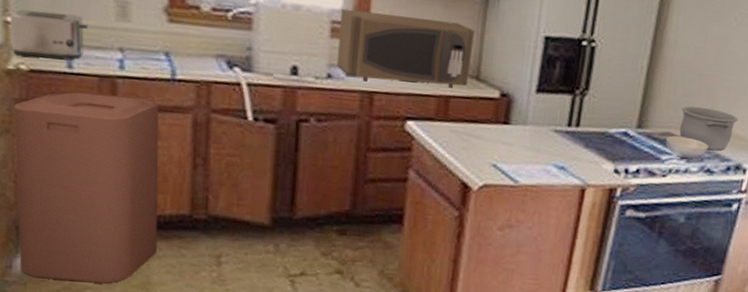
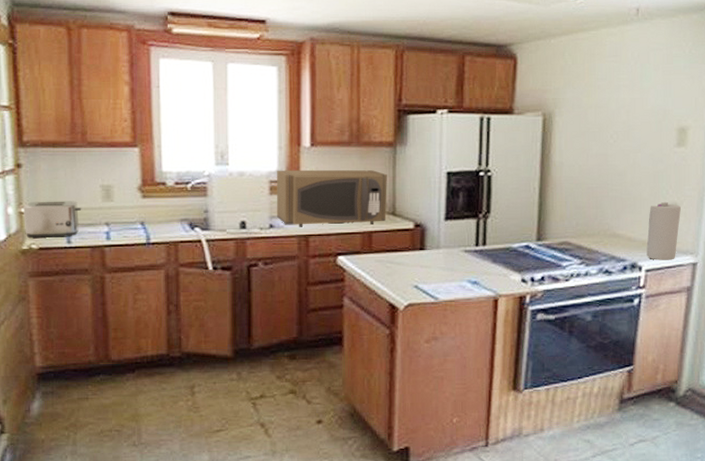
trash can: present [13,92,159,284] -> none [27,261,142,419]
bowl: present [665,135,709,159] -> none [563,244,604,263]
cooking pot: present [679,106,738,151] -> none [575,216,627,253]

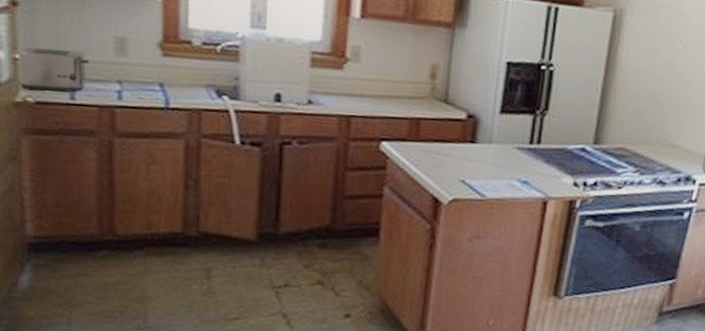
microwave: present [276,169,387,227] -> none [316,40,442,111]

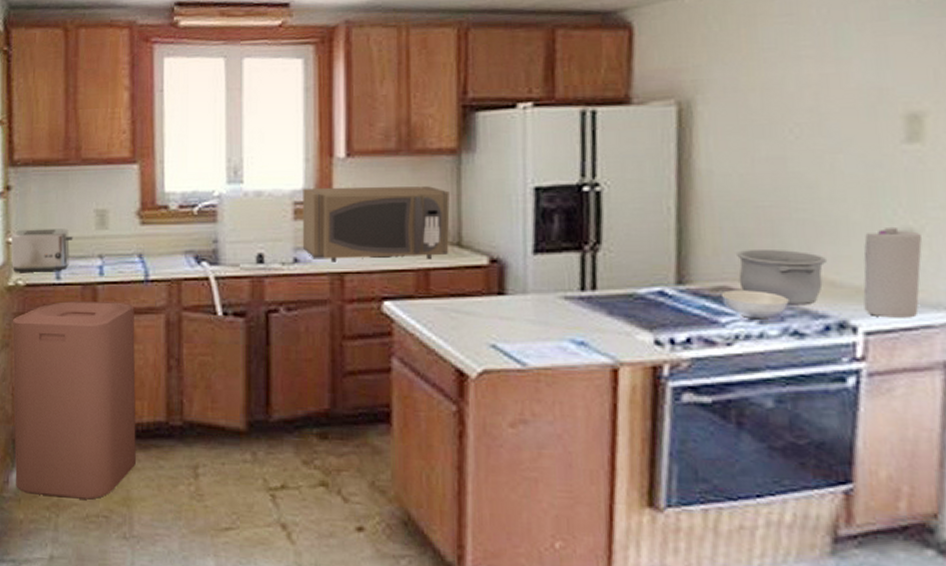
trash can: none [20,121,154,298] -> present [12,301,136,500]
microwave: none [316,40,442,111] -> present [302,186,450,262]
bowl: none [620,150,660,172] -> present [720,290,789,320]
cooking pot: none [633,123,687,164] -> present [737,248,826,305]

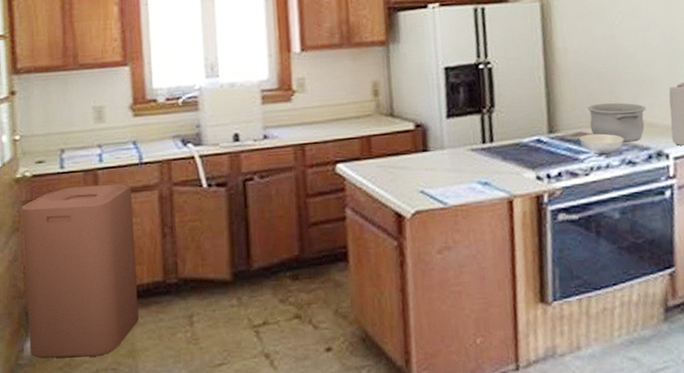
toaster: present [11,229,74,273] -> none [17,124,74,166]
microwave: present [302,186,450,262] -> none [268,71,384,136]

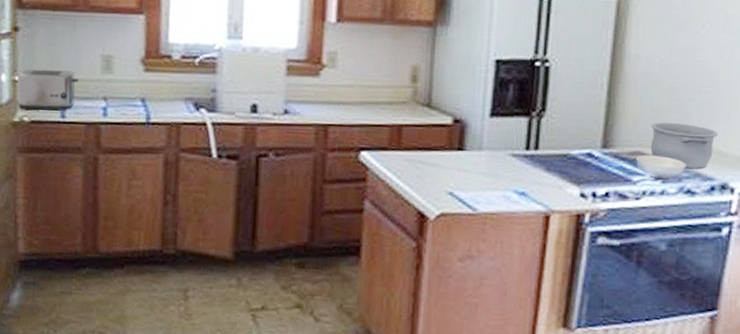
toaster: none [17,124,74,166] -> present [17,69,79,111]
trash can: present [21,183,138,359] -> none [15,138,135,318]

